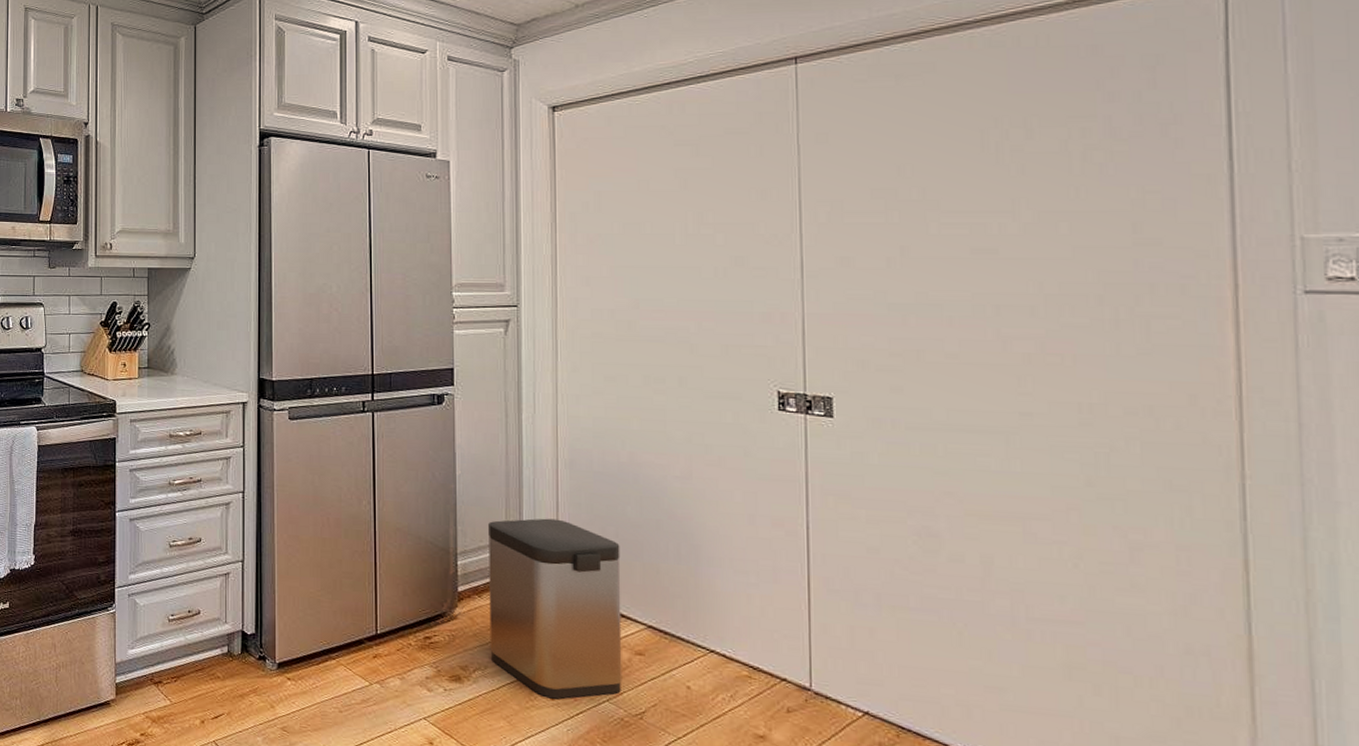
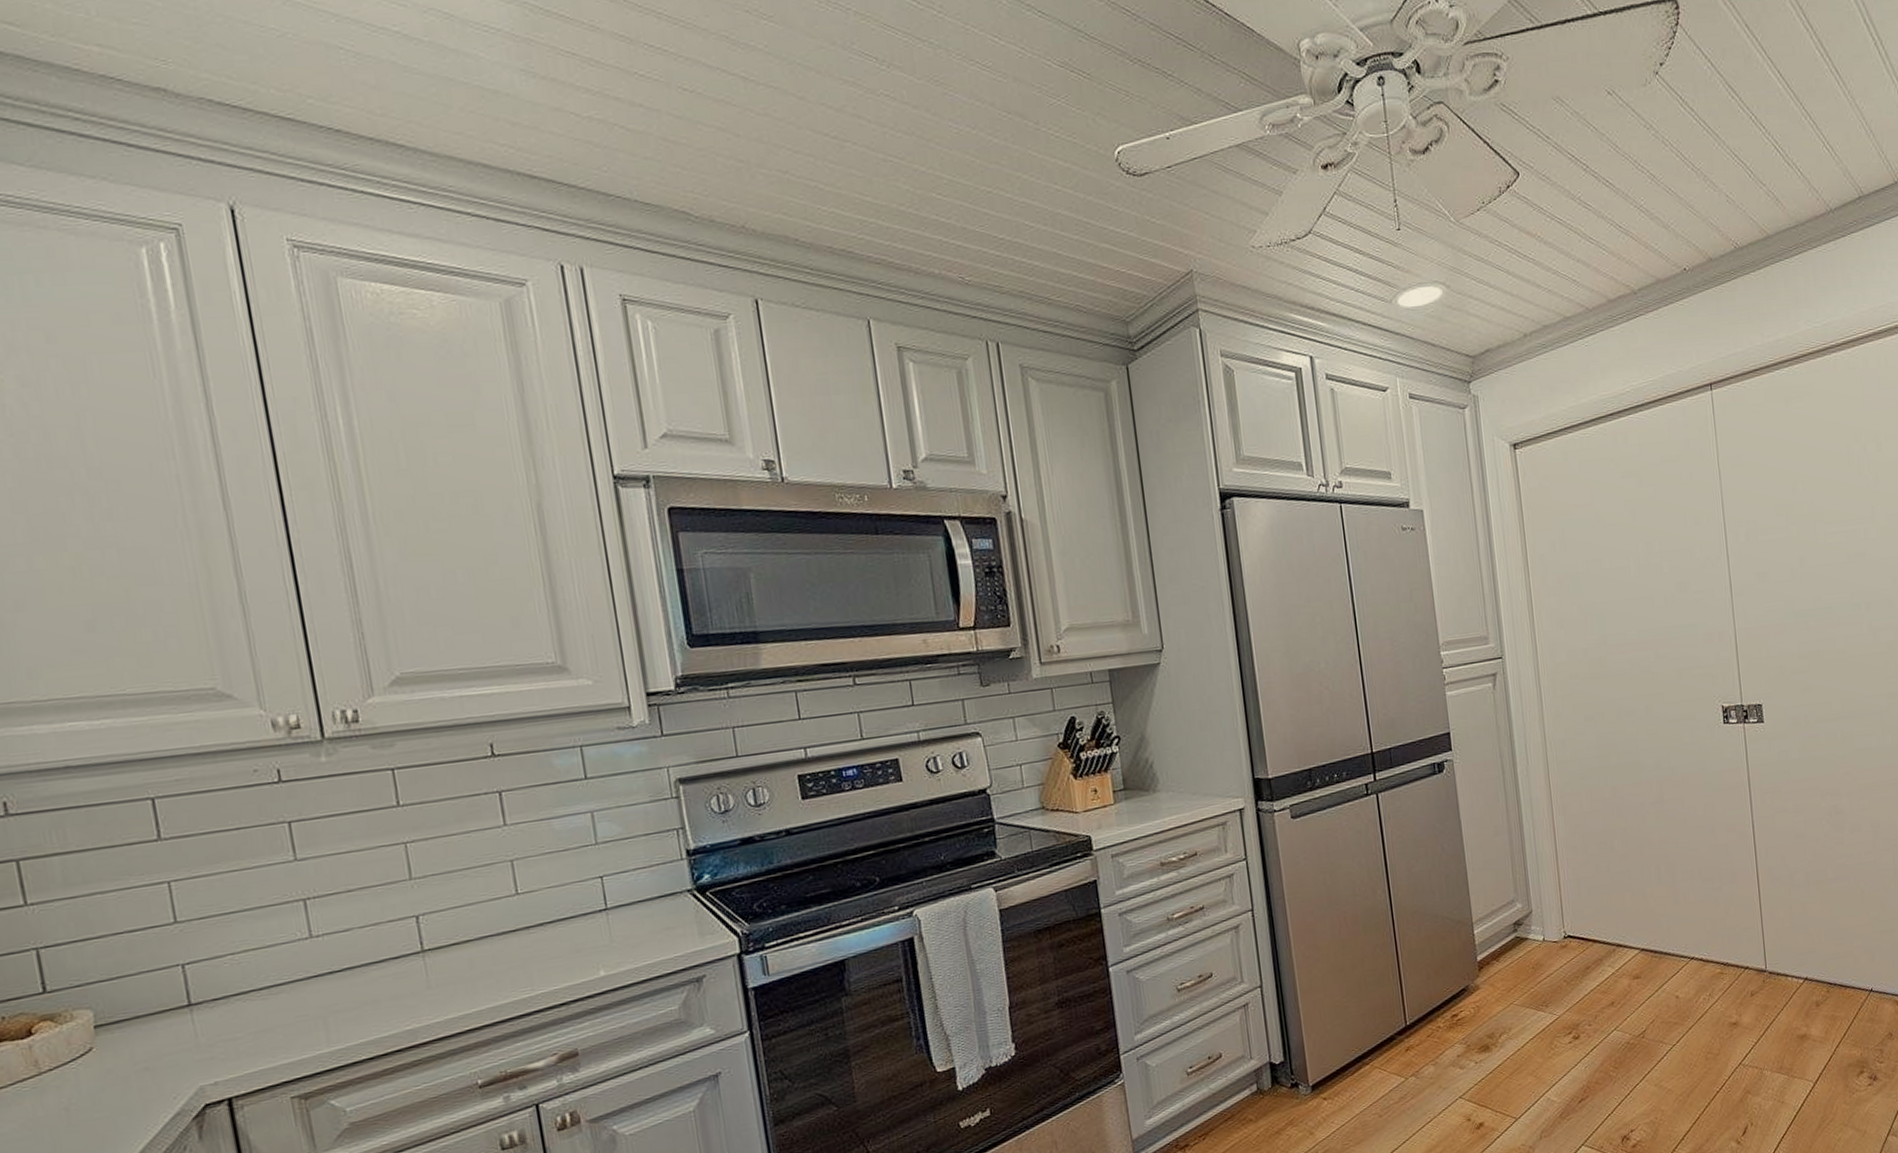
pedal bin: present [488,518,622,700] -> none [1498,866,1625,1042]

